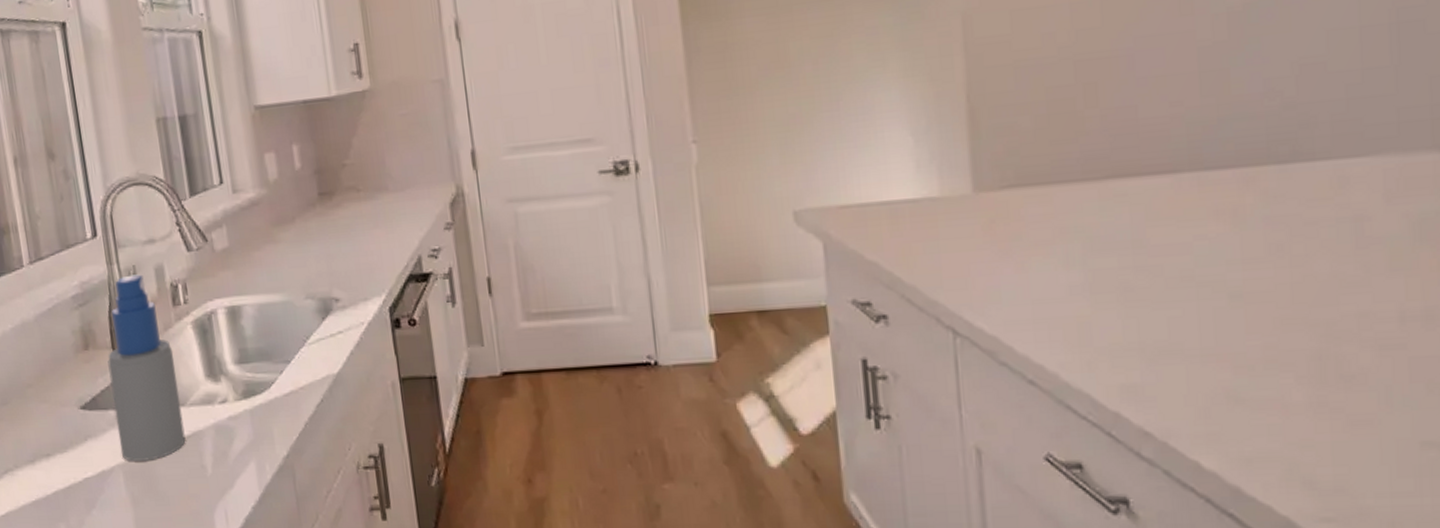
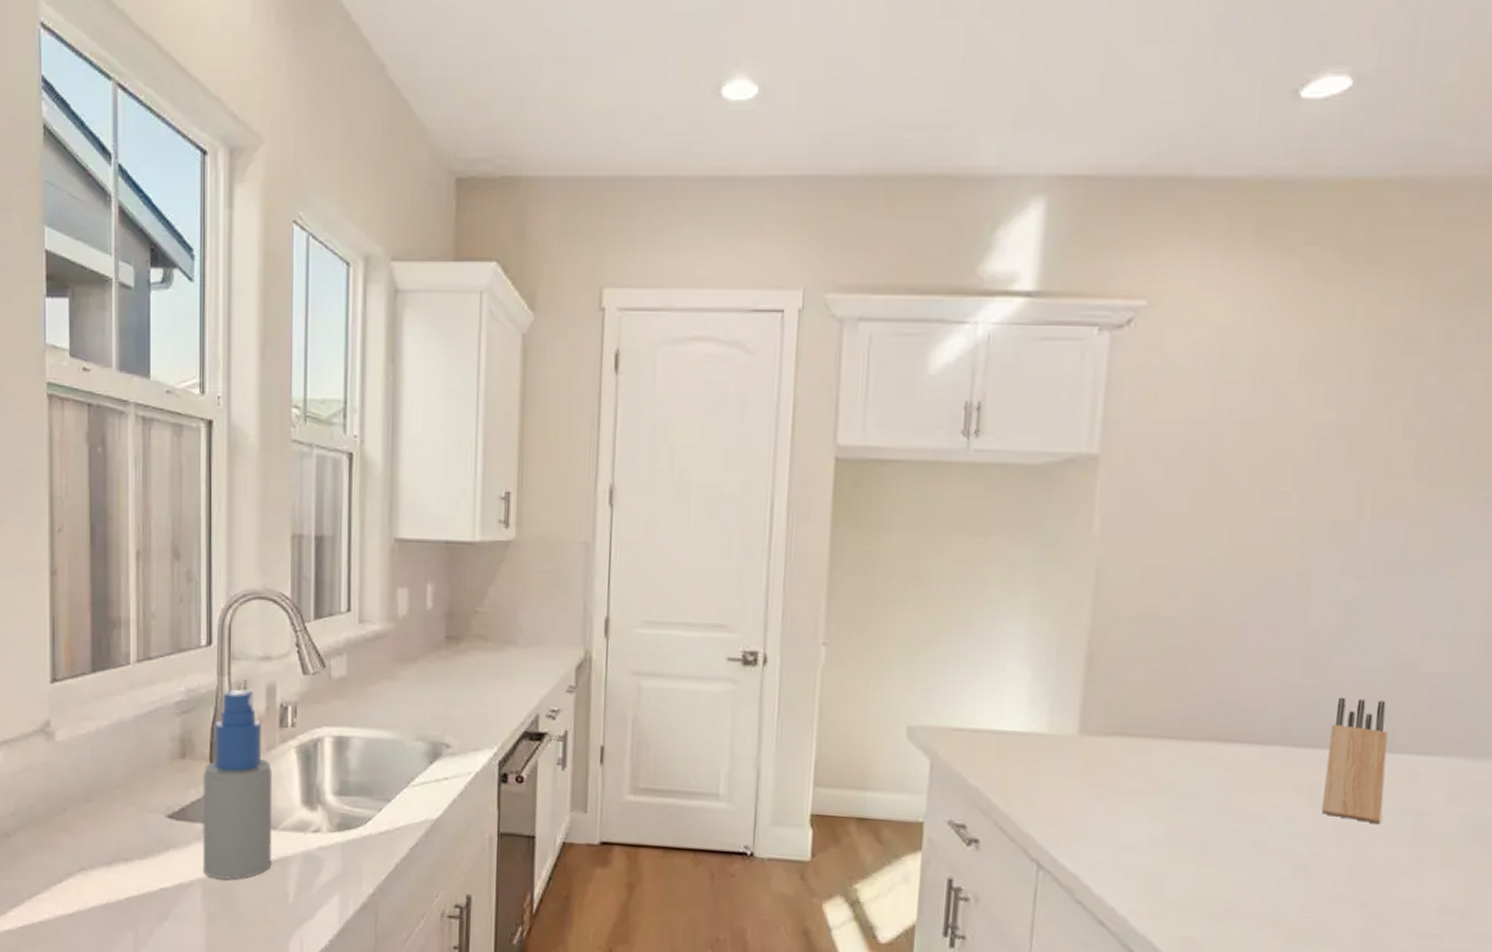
knife block: none [1244,108,1316,237] -> present [1322,696,1388,823]

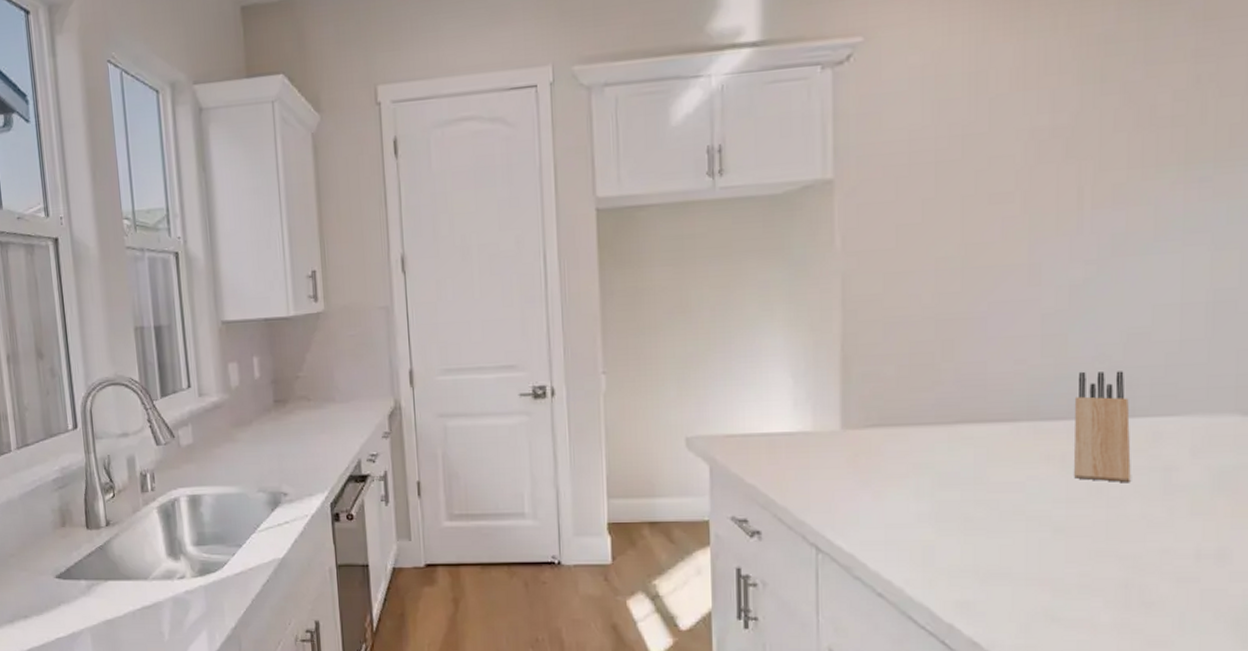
spray bottle: present [202,689,273,880] -> none [82,463,147,625]

